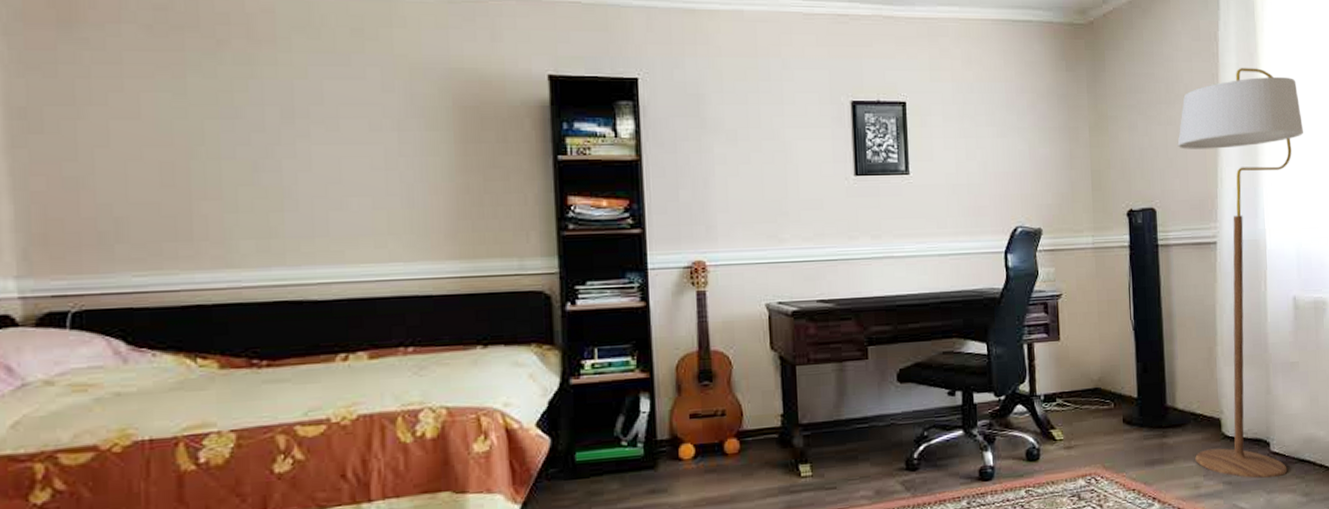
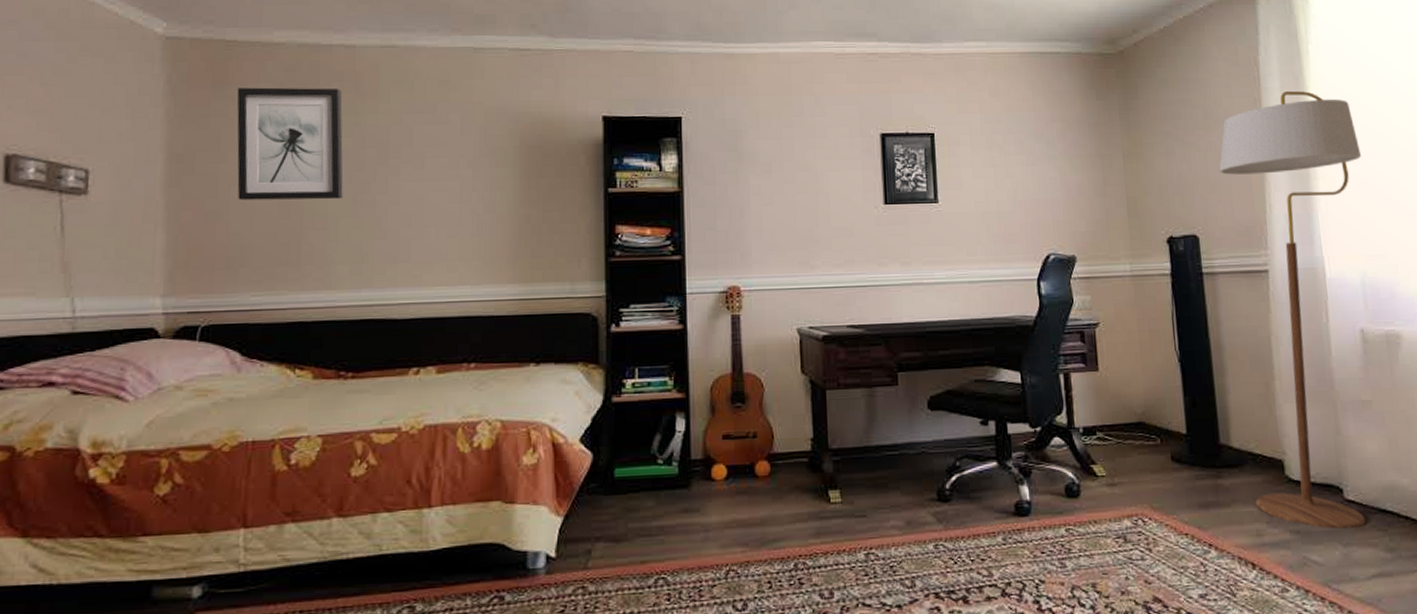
wall art: none [91,29,240,165] -> present [237,87,343,201]

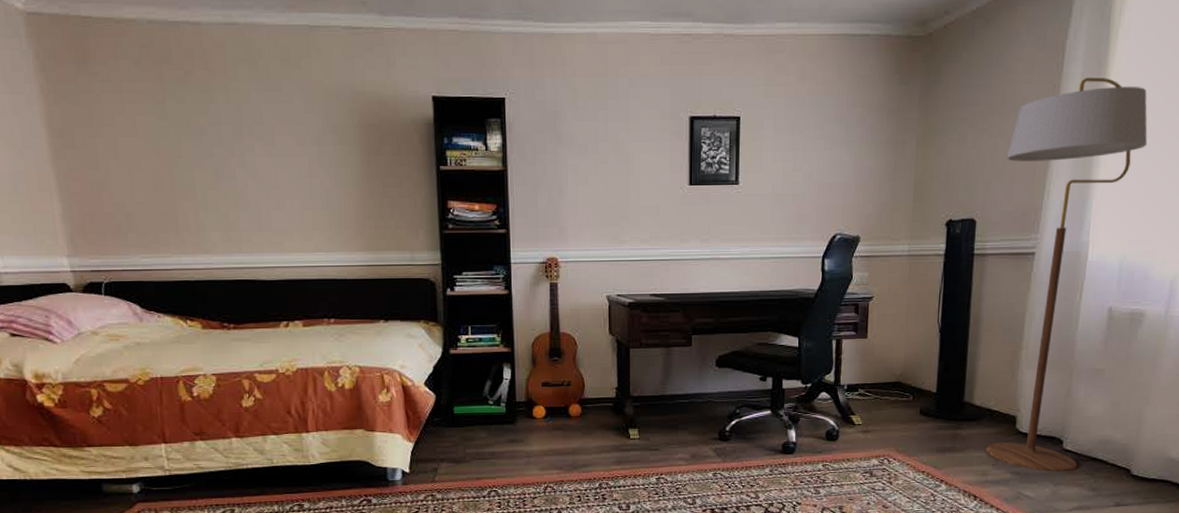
wall art: present [237,87,343,201] -> none [99,64,207,173]

